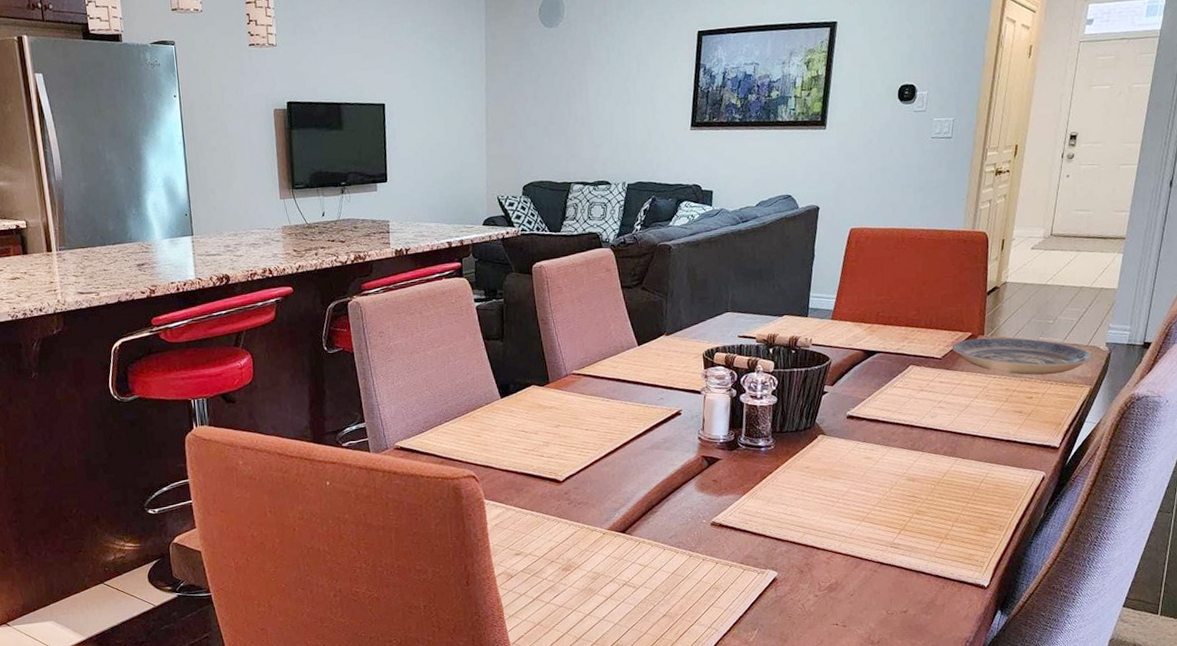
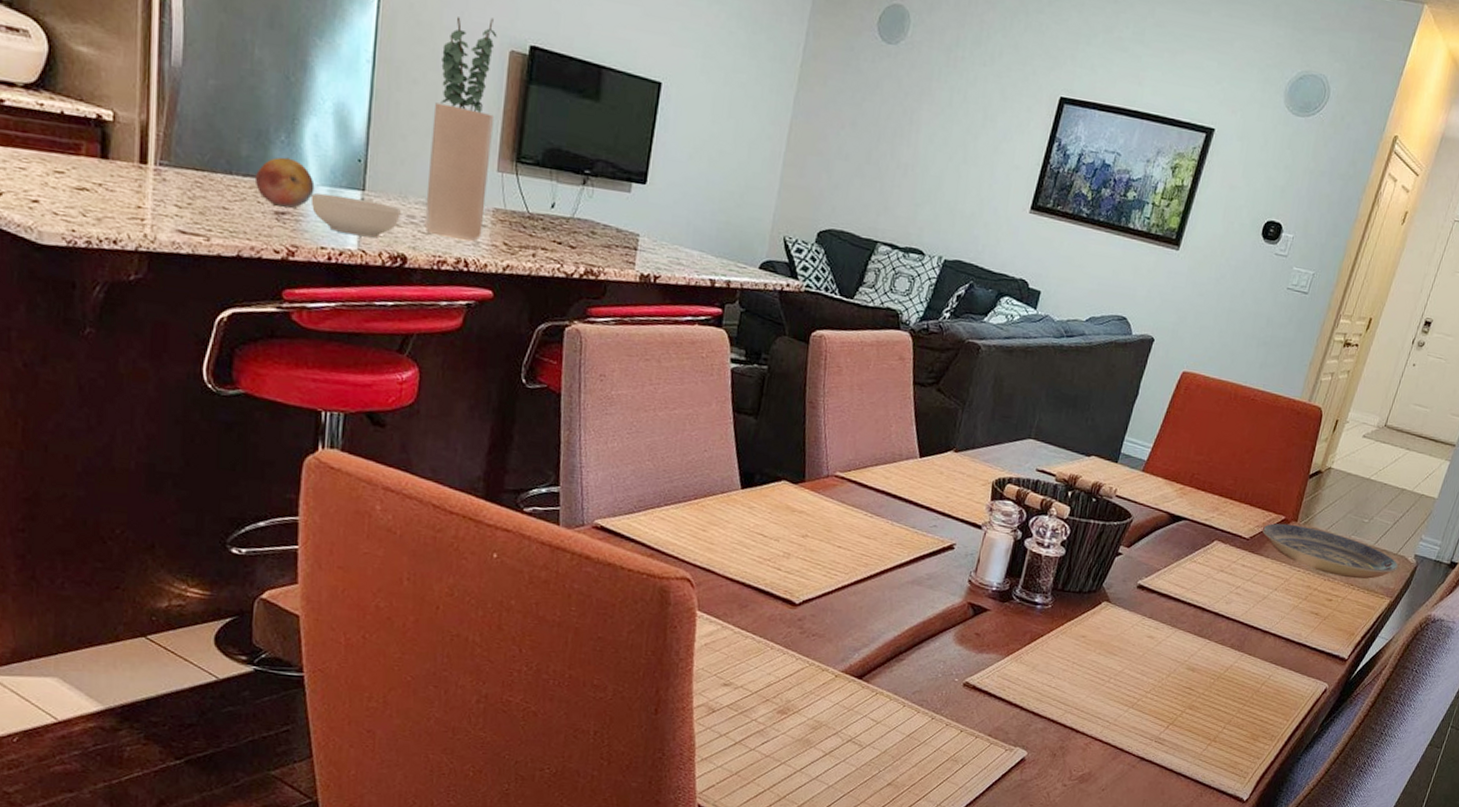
fruit: none [120,224,160,260] -> present [254,157,315,208]
bowl: none [158,241,220,269] -> present [311,193,401,238]
vase: none [227,89,277,256] -> present [424,17,497,241]

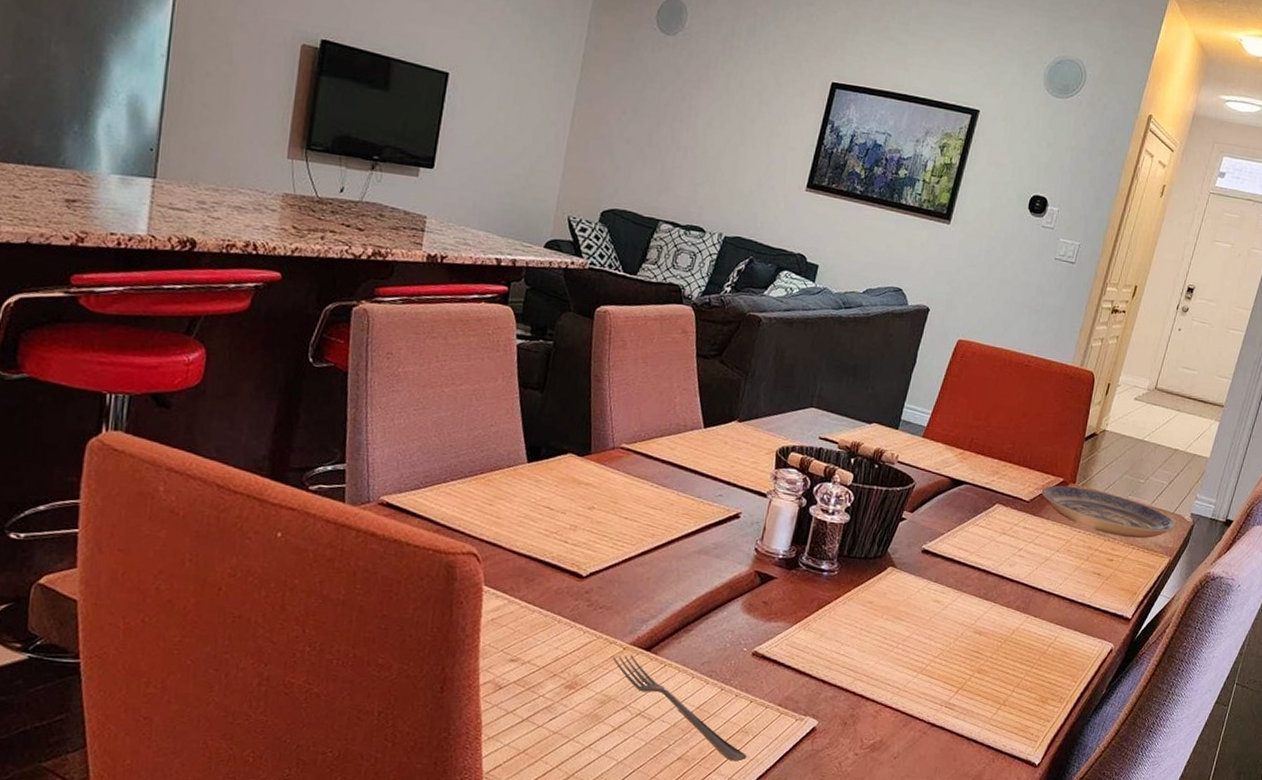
fruit: present [254,157,315,208] -> none [46,147,106,196]
bowl: present [311,193,401,238] -> none [102,181,191,224]
vase: present [424,17,497,241] -> none [214,13,290,225]
fork: none [825,682,956,789] -> present [613,655,747,762]

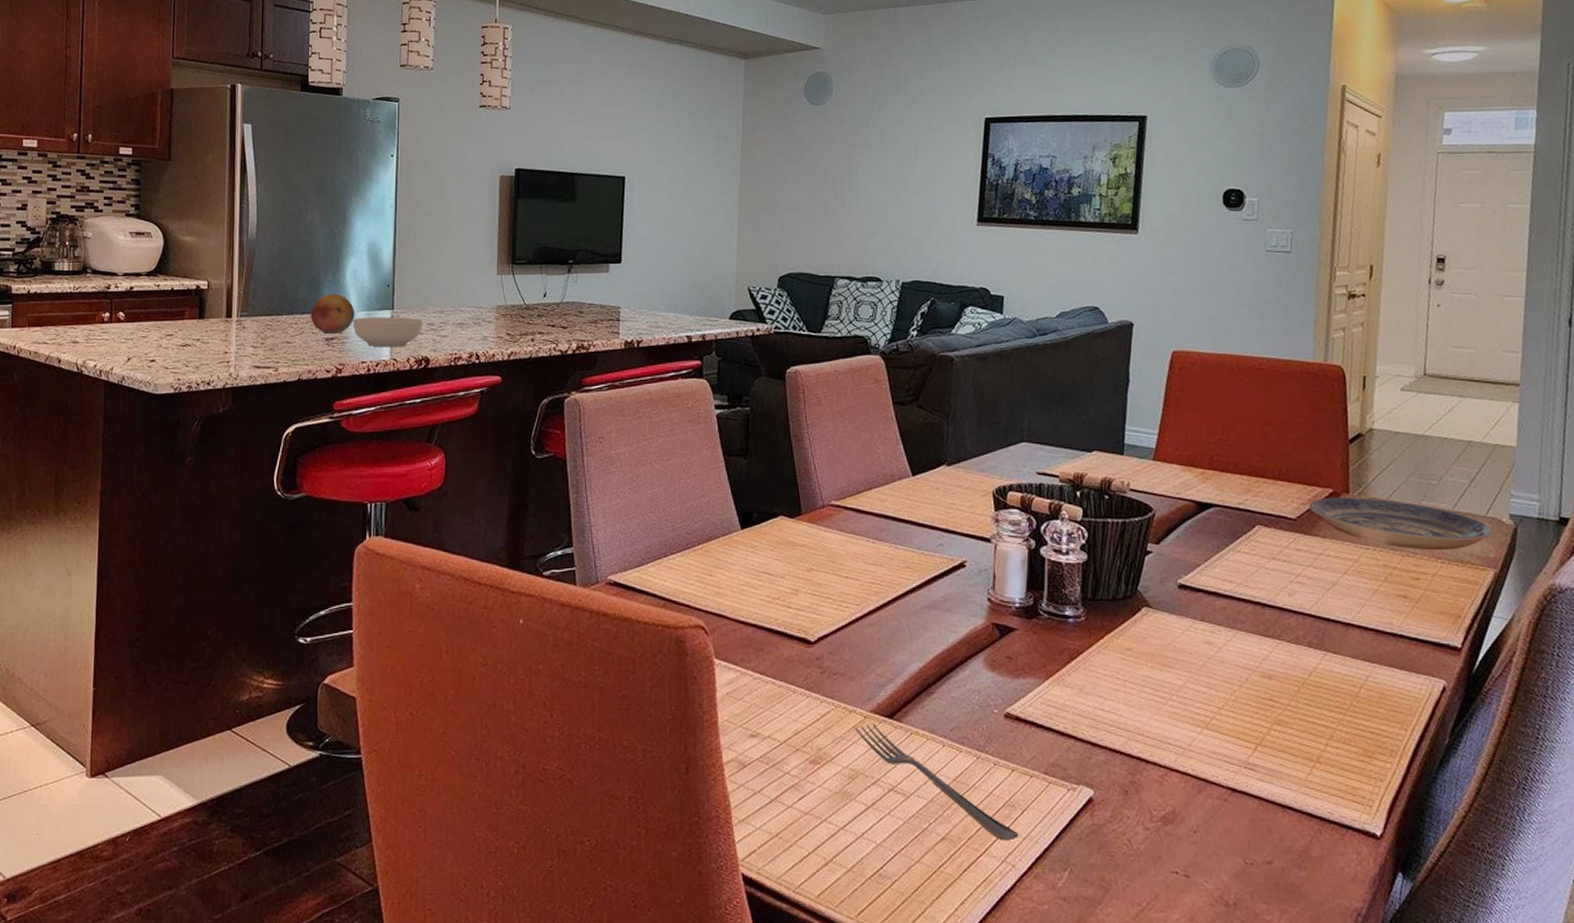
fruit: none [46,147,106,196] -> present [310,293,355,334]
bowl: none [102,181,191,224] -> present [352,316,423,348]

